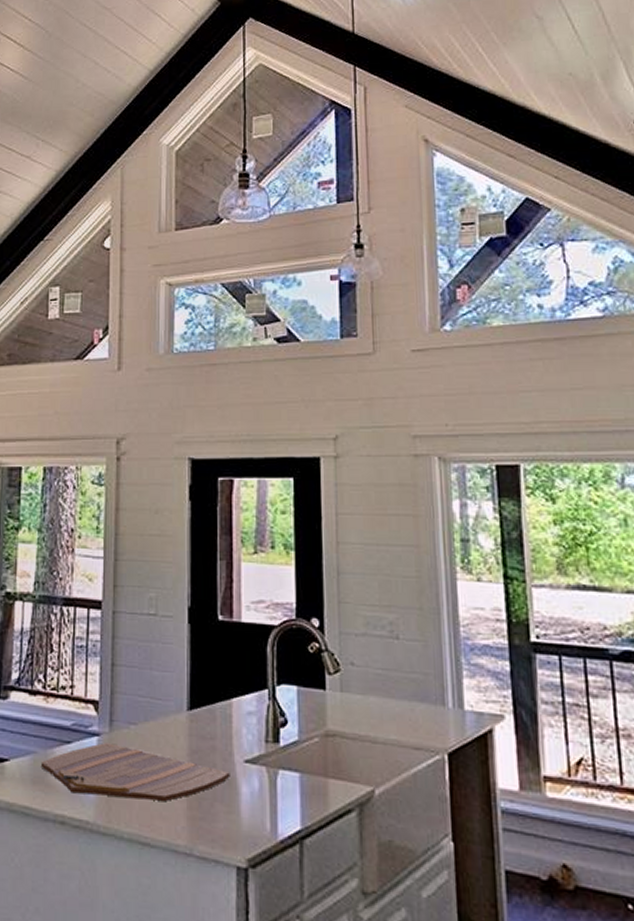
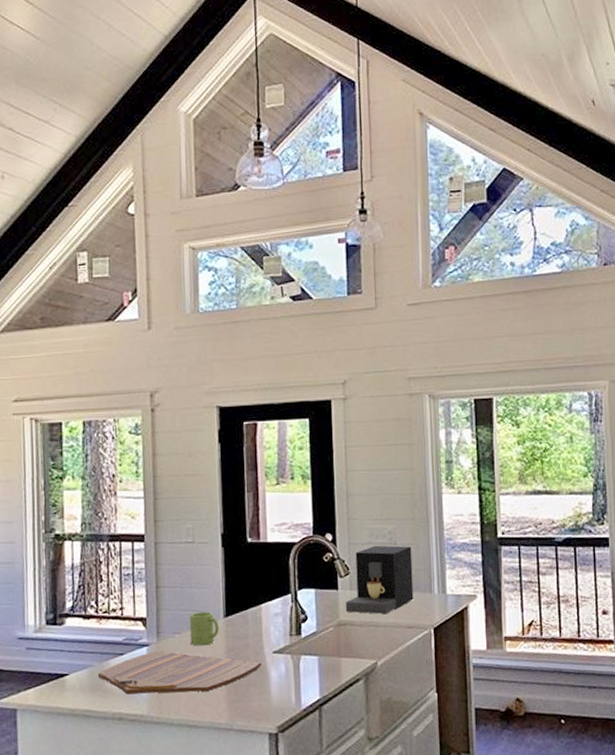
mug: none [147,700,181,743] -> present [189,611,219,646]
coffee maker: none [334,638,421,728] -> present [345,545,414,615]

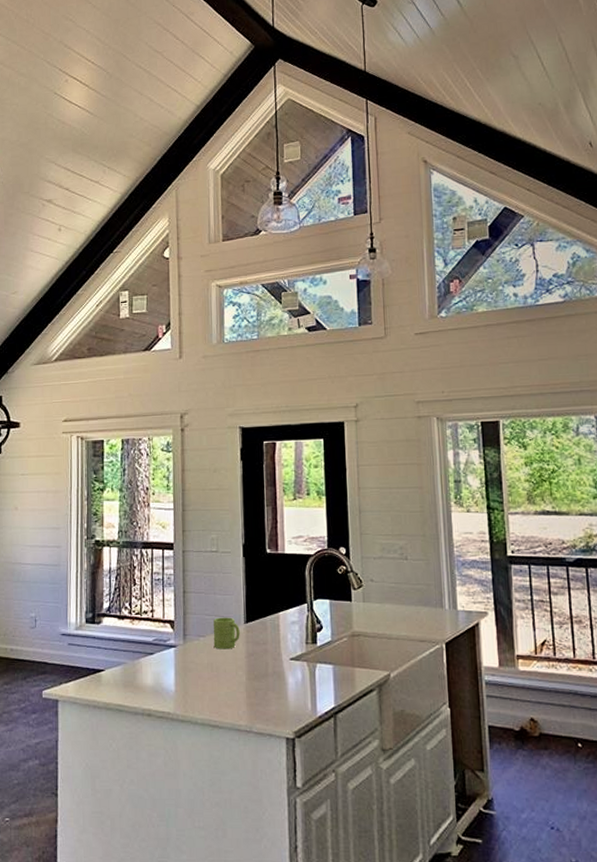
cutting board: present [97,651,262,695] -> none [130,652,279,693]
coffee maker: present [345,545,414,615] -> none [358,560,425,628]

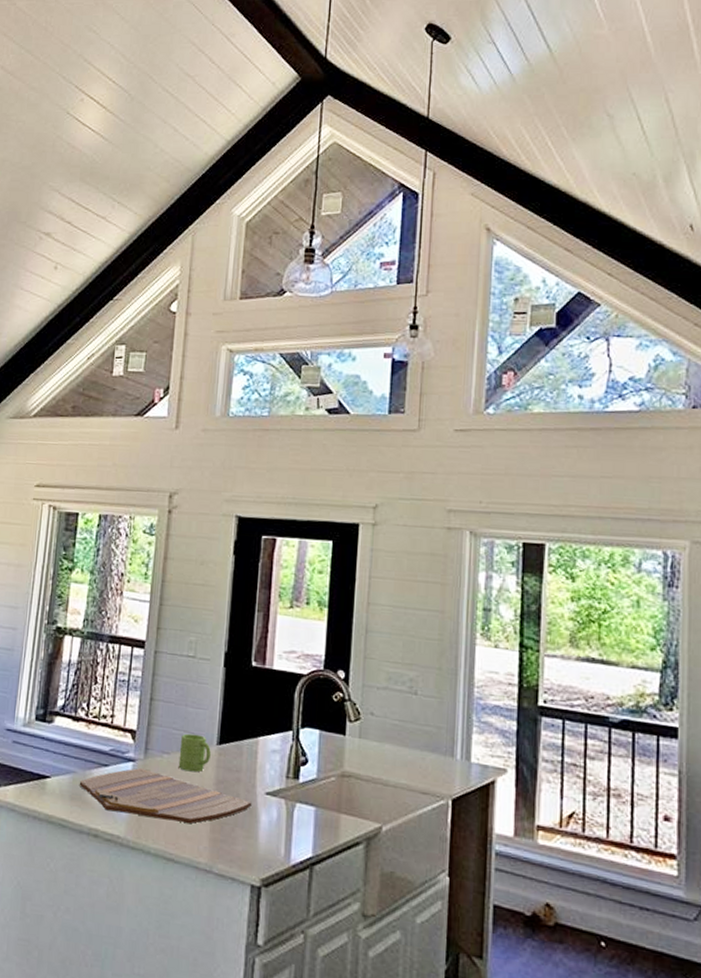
cutting board: none [130,652,279,693] -> present [79,768,252,824]

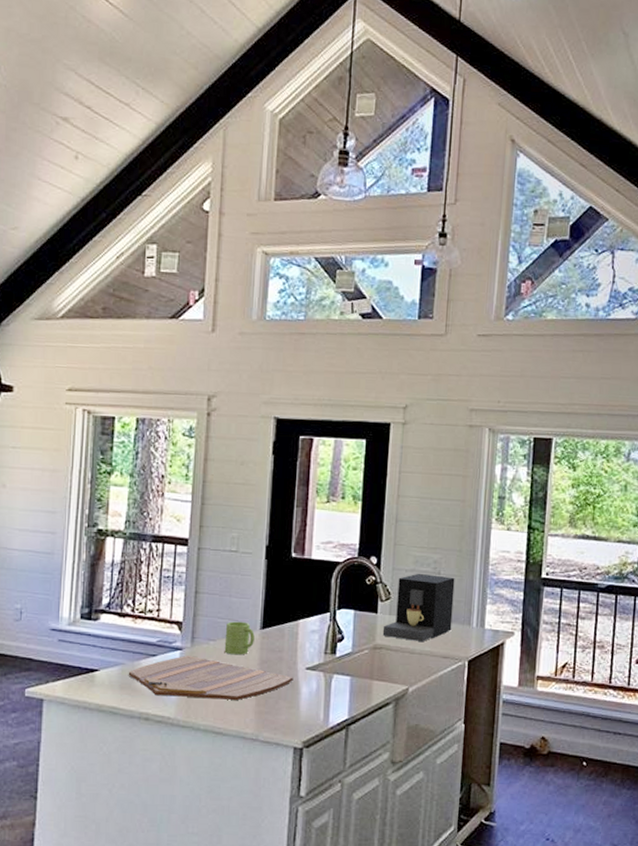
coffee maker: none [351,691,435,773] -> present [382,573,455,642]

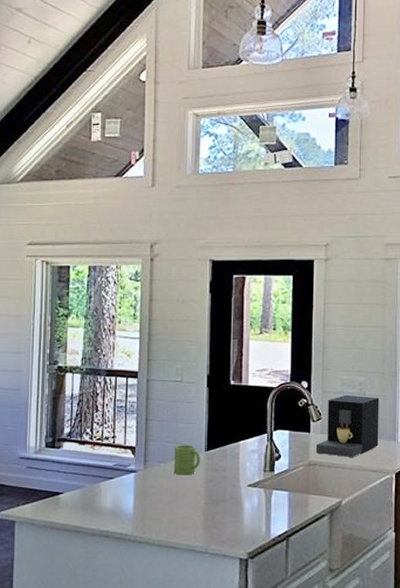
cutting board: present [128,656,294,700] -> none [89,477,237,516]

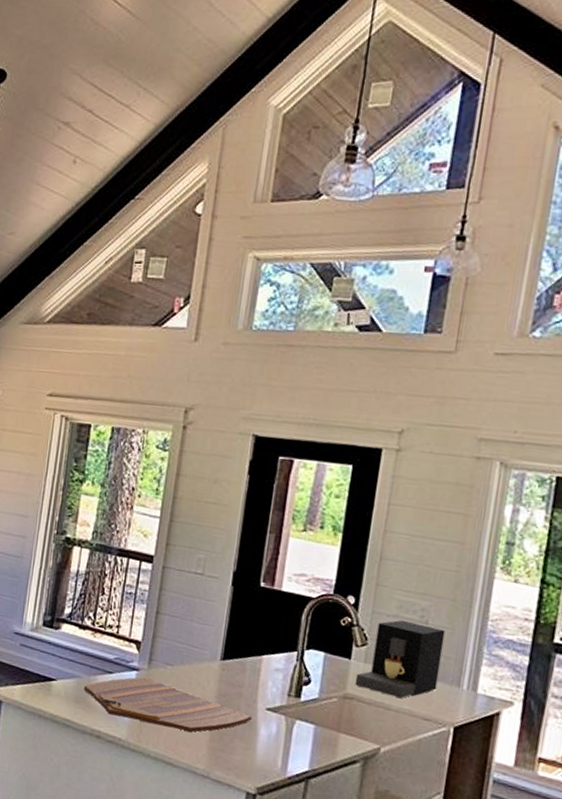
cutting board: none [89,477,237,516] -> present [83,677,252,732]
mug: present [173,445,200,475] -> none [181,647,214,685]

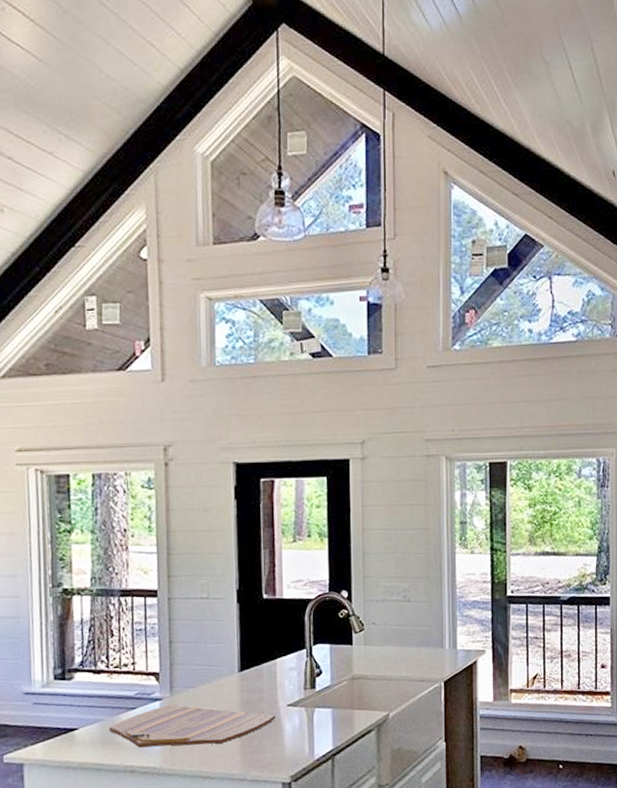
coffee maker: present [354,620,445,699] -> none [359,602,426,669]

